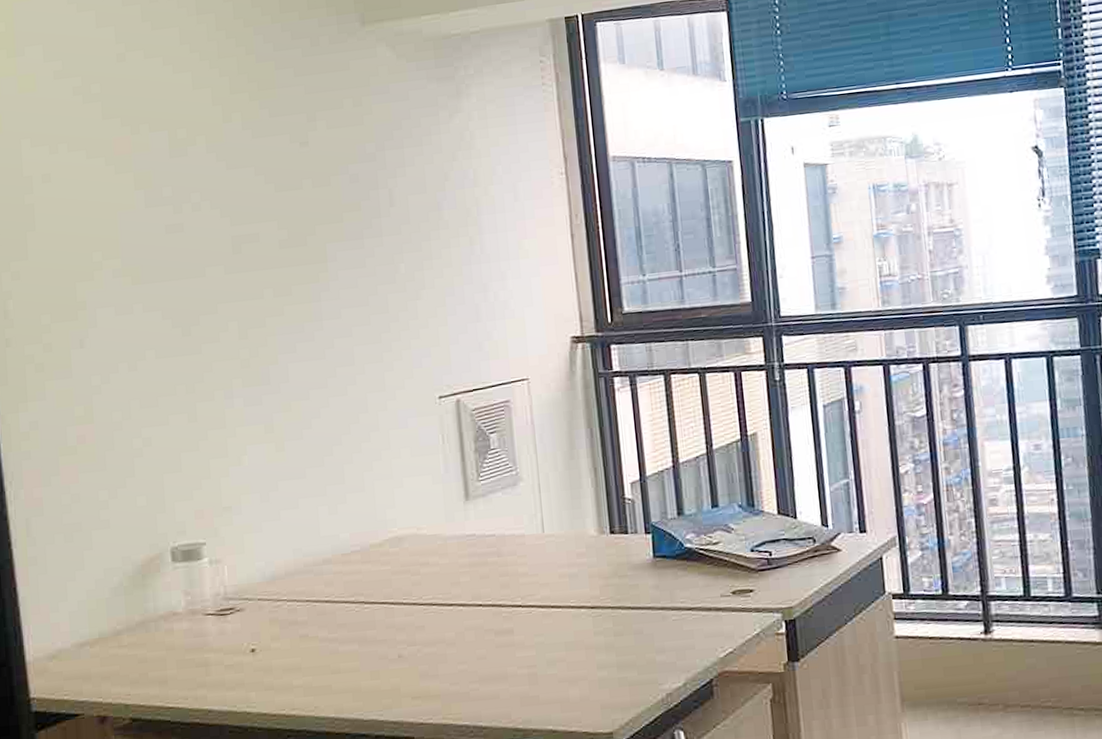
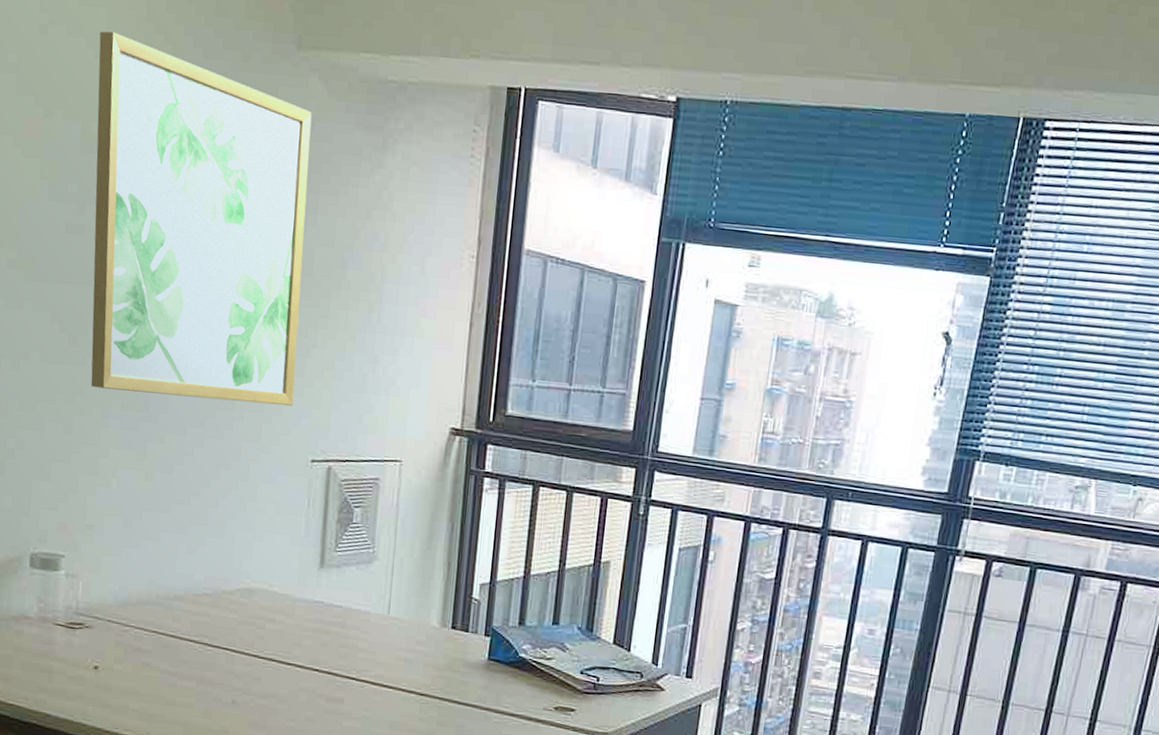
wall art: none [174,46,411,372] -> present [90,31,312,406]

